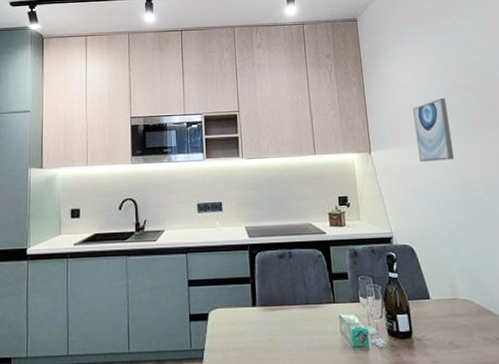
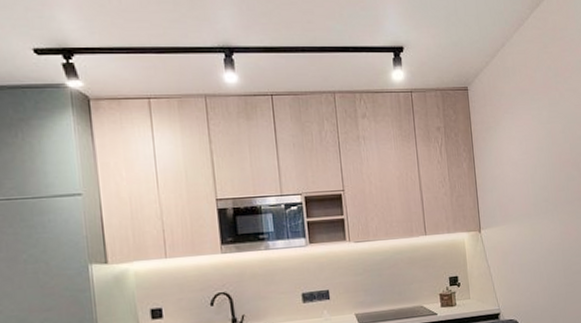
wall art: present [413,97,455,162] -> none [521,173,558,238]

